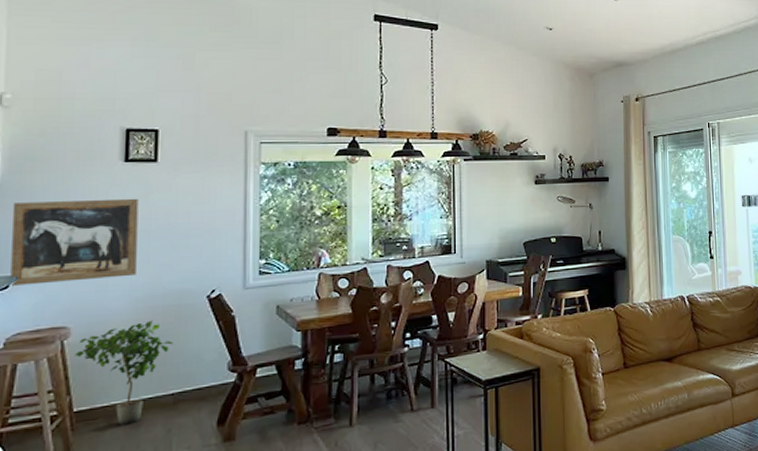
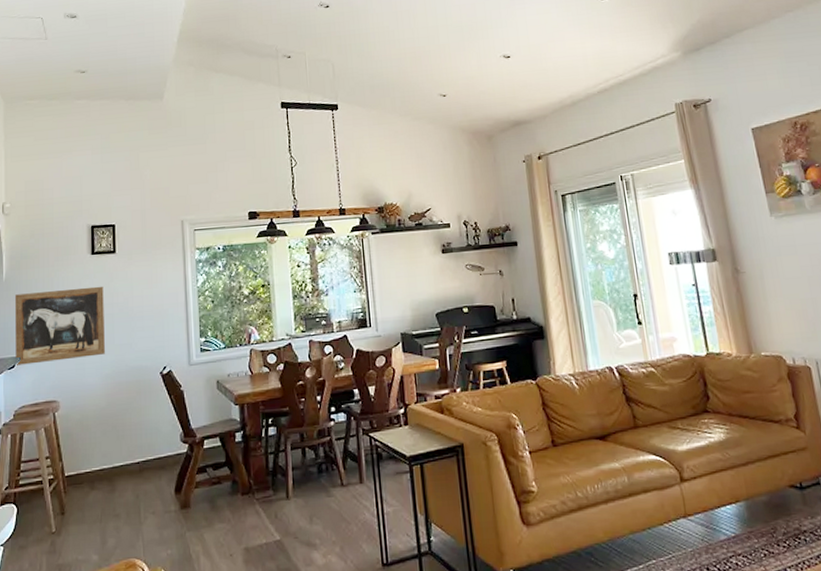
potted plant: present [74,320,174,426] -> none [63,394,137,490]

